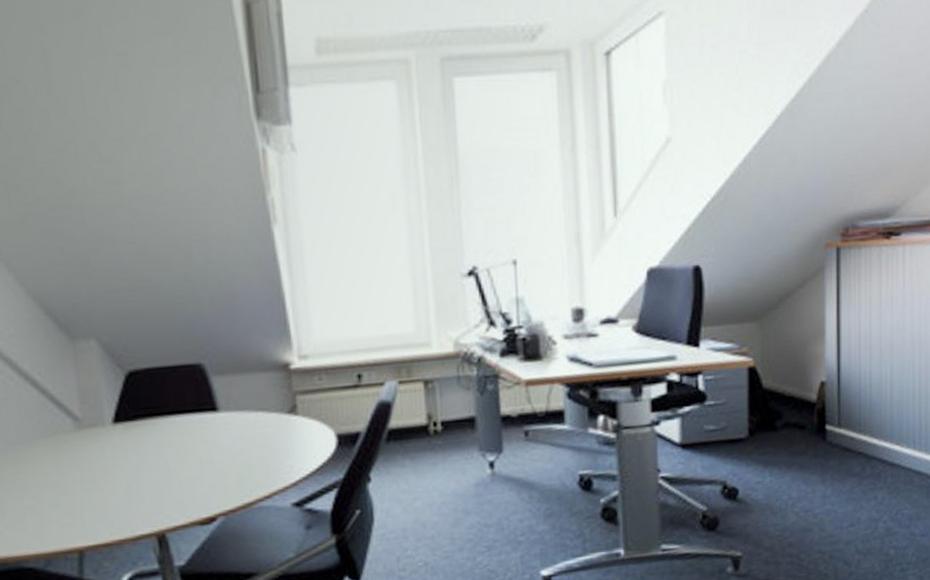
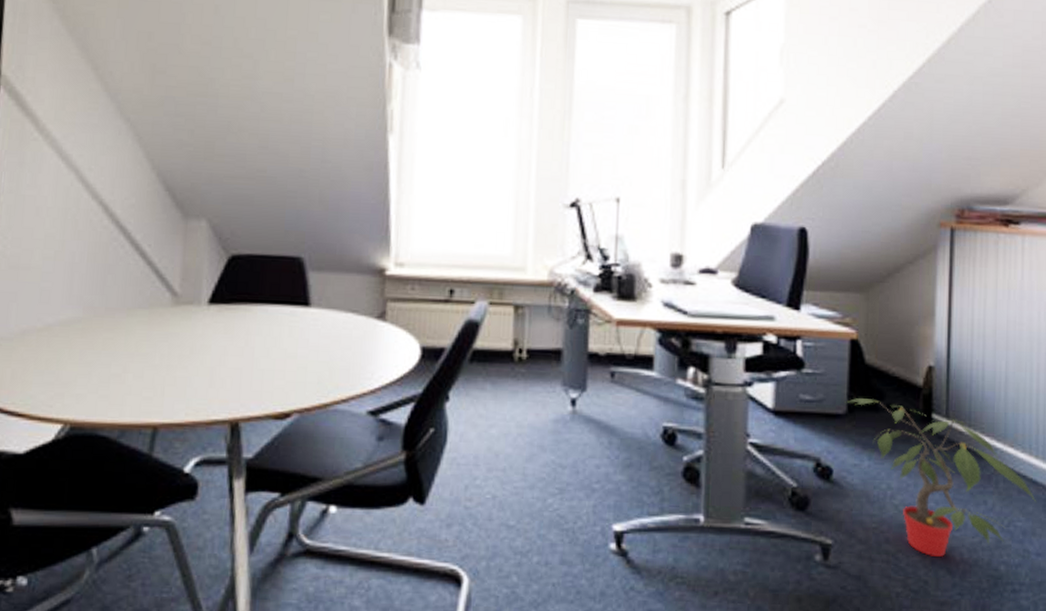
potted plant: none [748,420,920,552] -> present [847,398,1036,557]

